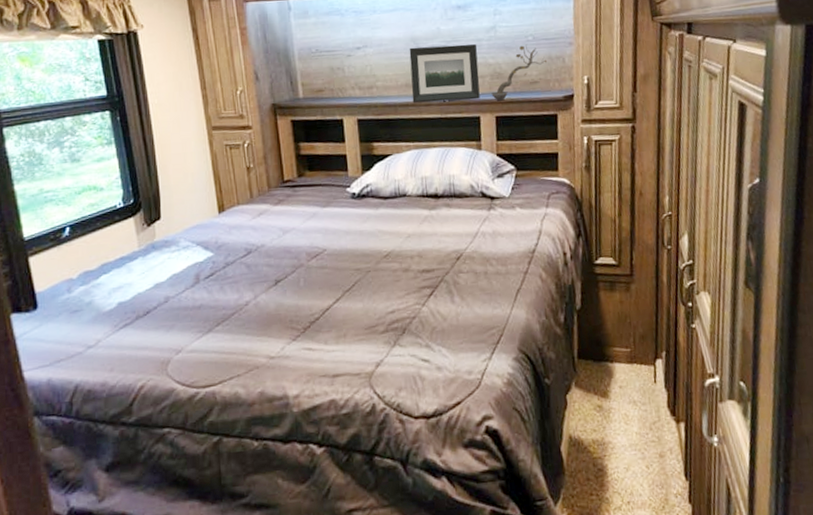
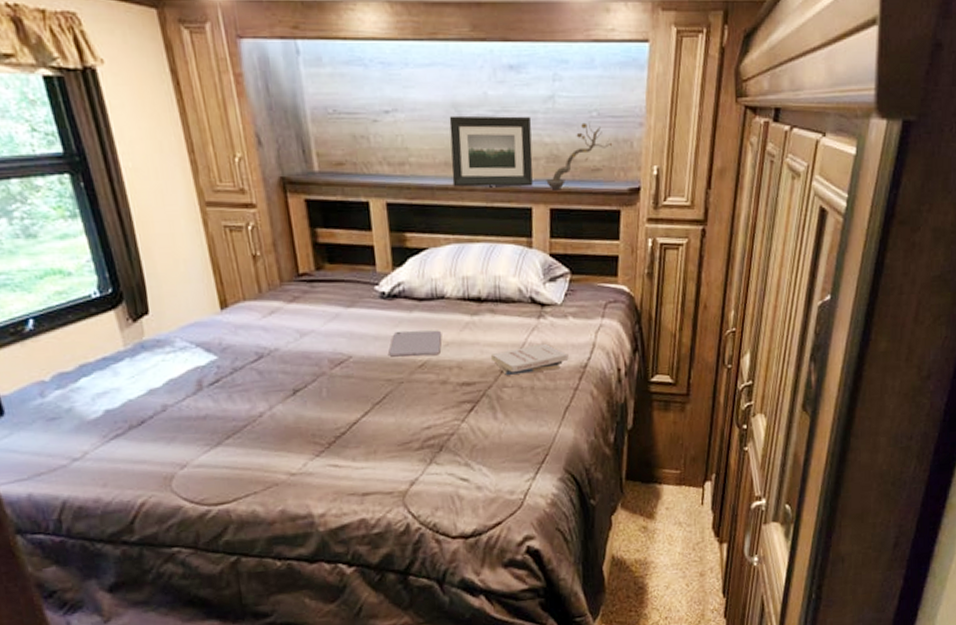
tablet: none [358,224,404,249] -> present [388,330,442,357]
books: none [447,232,518,262] -> present [490,343,569,375]

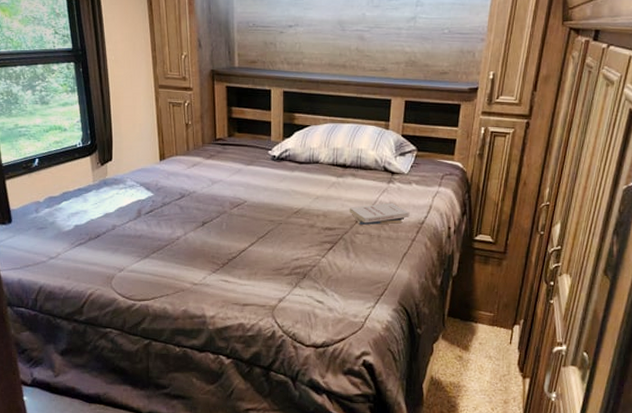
tablet: present [388,330,442,357] -> none [273,186,314,204]
picture frame: present [449,115,533,187] -> none [333,30,397,83]
plant: present [546,122,613,190] -> none [404,37,459,87]

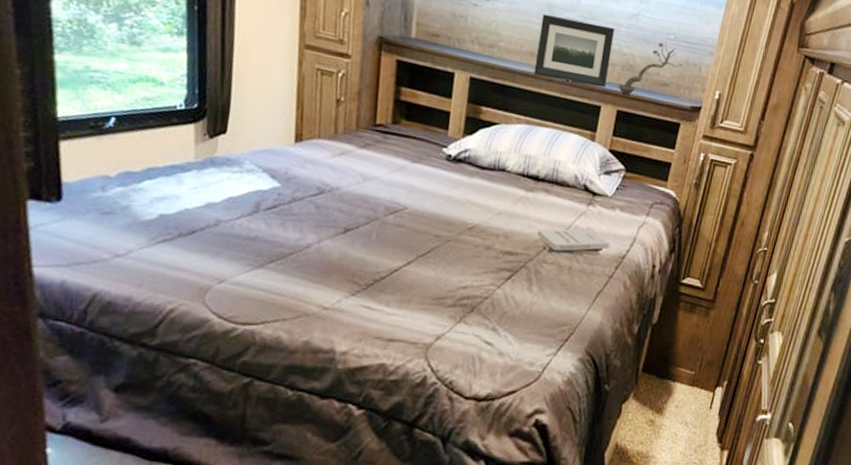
picture frame: none [333,30,397,83] -> present [533,14,616,88]
plant: none [404,37,459,87] -> present [618,42,684,95]

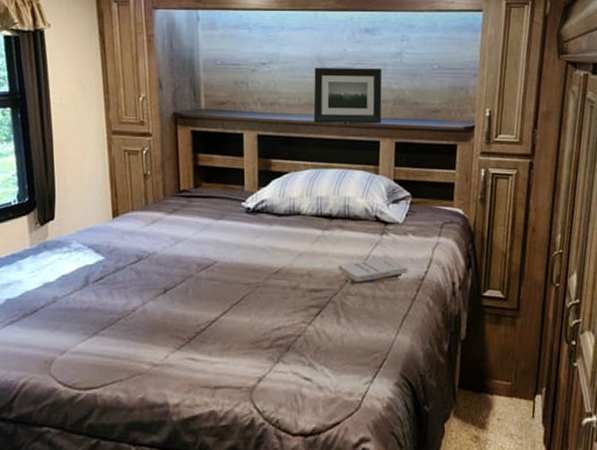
plant: present [618,42,684,95] -> none [393,73,451,127]

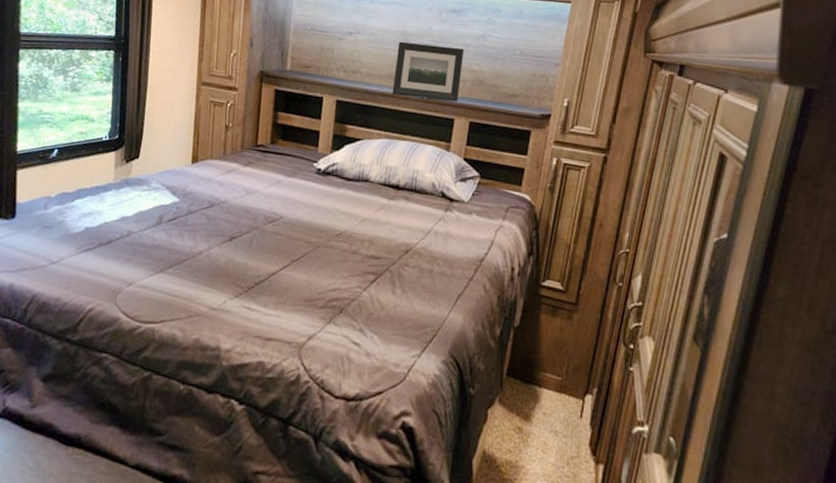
books: present [337,257,408,284] -> none [398,233,468,259]

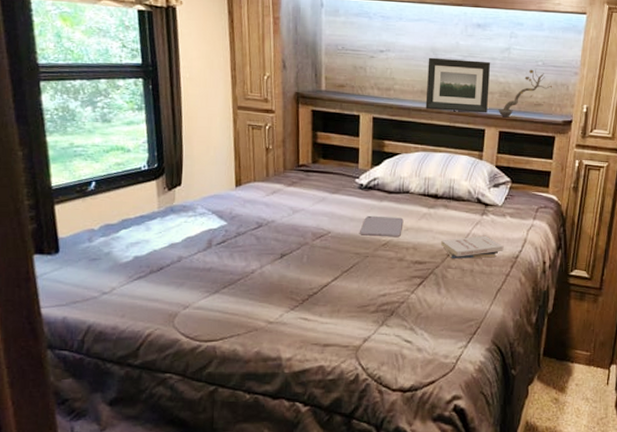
tablet: none [314,203,361,228] -> present [360,216,404,236]
books: none [398,233,468,259] -> present [440,235,504,259]
plant: none [469,58,531,108] -> present [498,69,553,118]

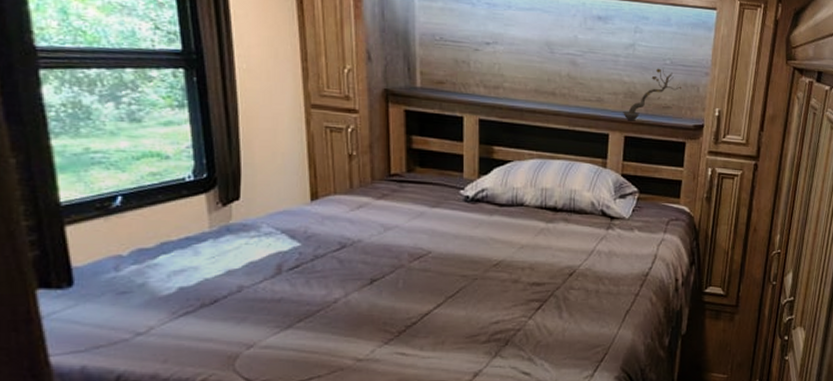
tablet: present [360,216,404,236] -> none [467,233,518,255]
picture frame: present [425,57,491,113] -> none [540,52,614,116]
books: present [440,235,504,259] -> none [561,252,632,278]

